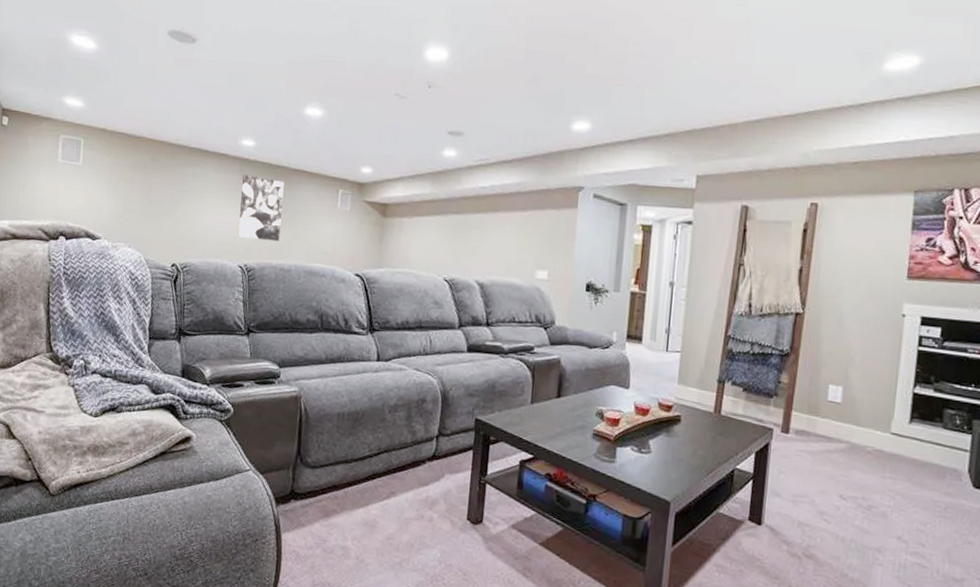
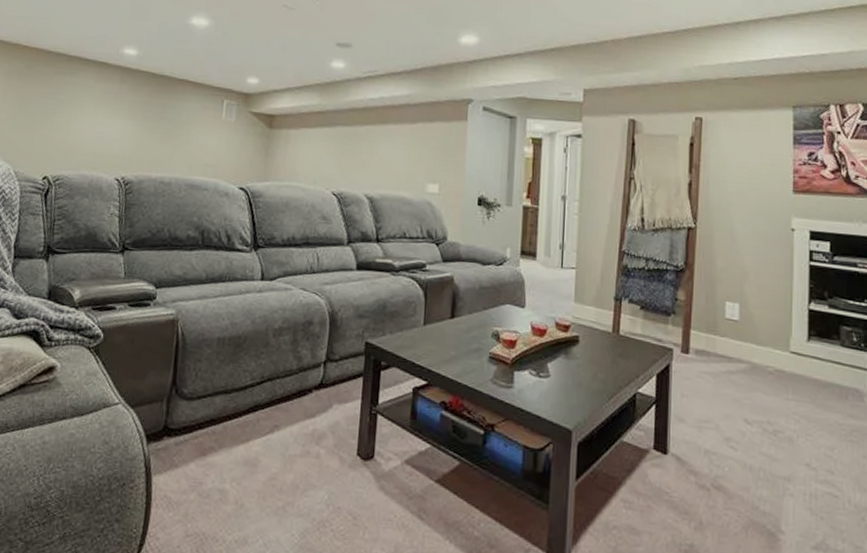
wall art: present [238,174,284,242] -> none [116,84,167,153]

